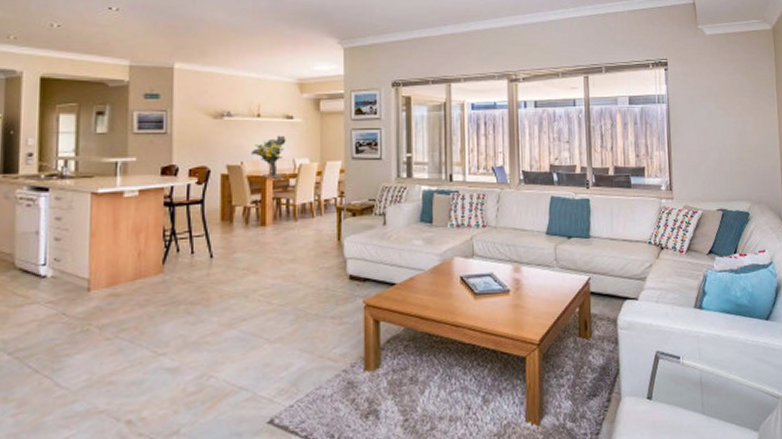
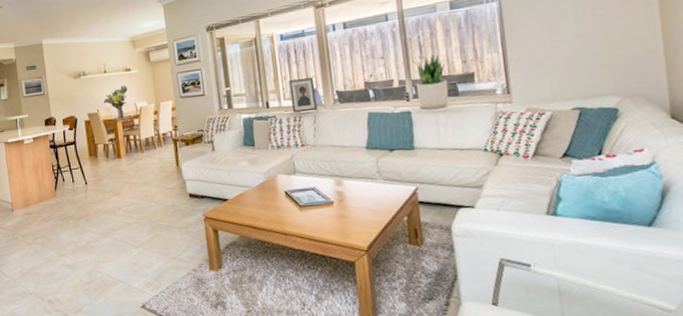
picture frame: none [476,153,502,190] -> present [289,77,318,113]
planter: none [595,146,623,199] -> present [415,55,449,110]

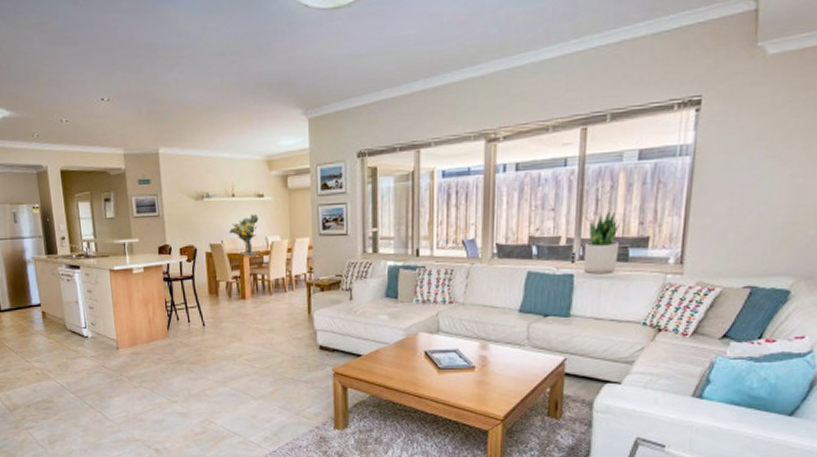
picture frame: present [289,77,318,113] -> none [444,225,473,265]

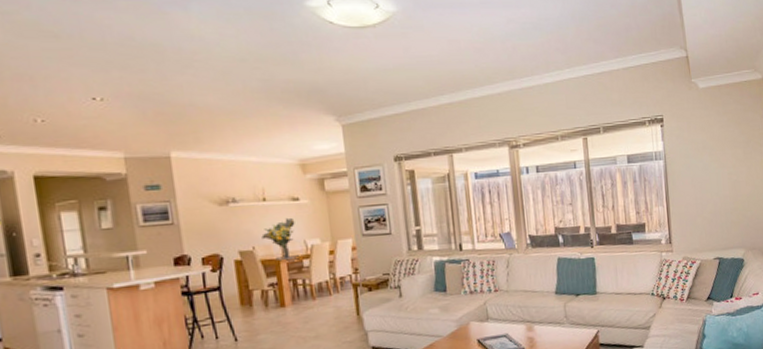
planter: present [583,213,620,275] -> none [598,205,625,257]

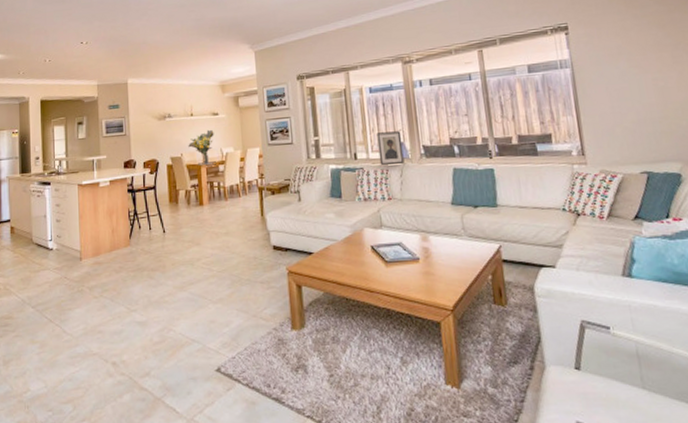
picture frame: none [483,220,511,256] -> present [377,131,404,166]

